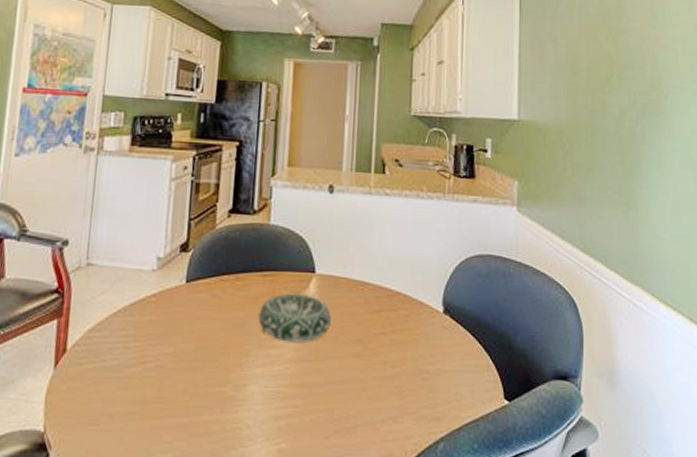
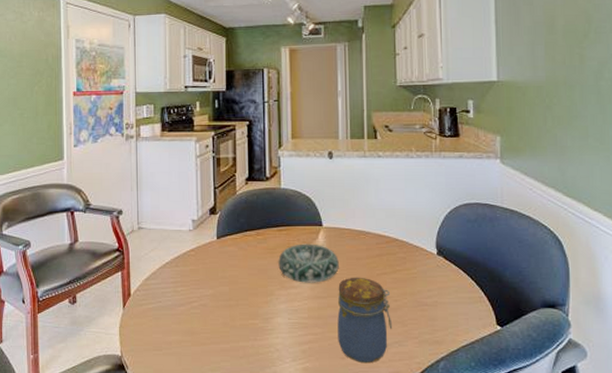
jar: none [322,336,388,445] -> present [337,277,393,364]

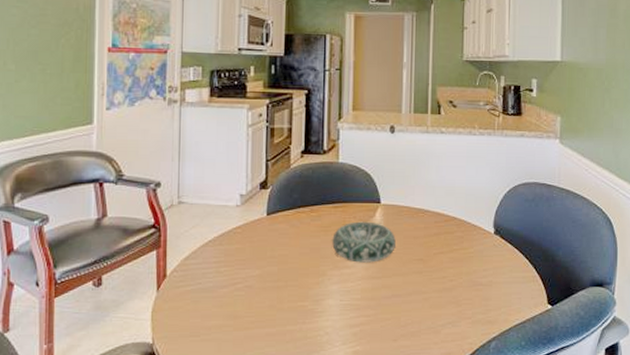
jar: present [337,277,393,364] -> none [391,256,447,345]

